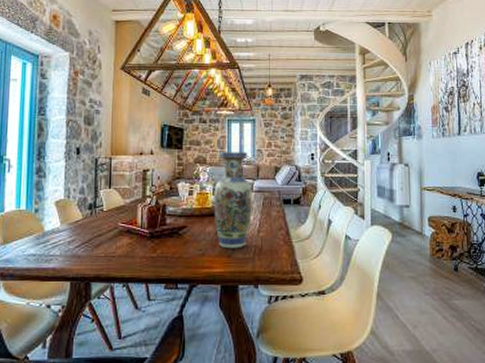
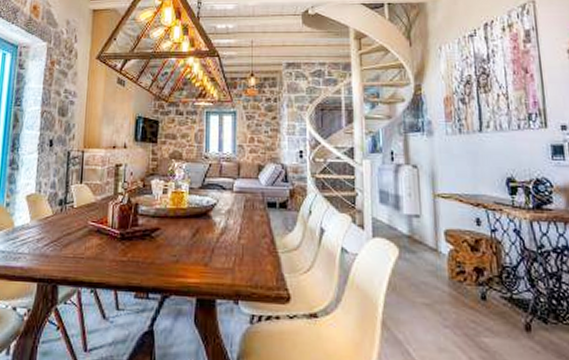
vase: present [214,152,252,249] -> none [189,147,232,257]

